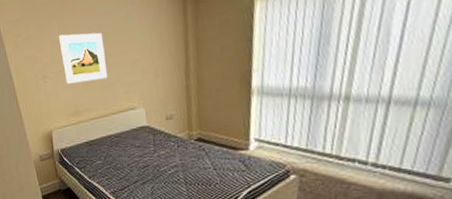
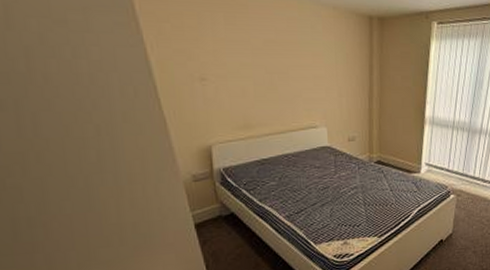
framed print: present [58,32,108,84] -> none [224,32,287,92]

